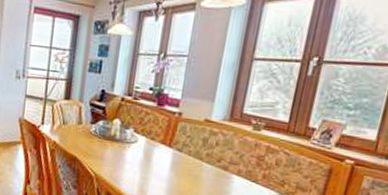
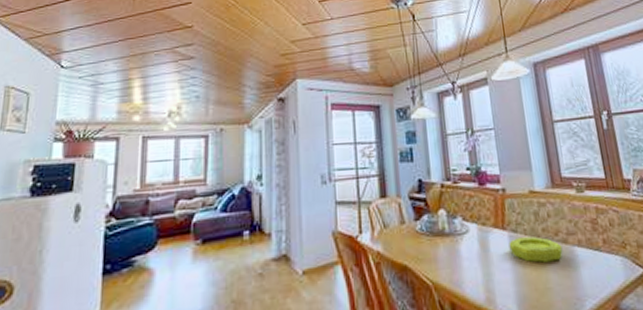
bowl: none [170,156,221,182] -> present [508,236,563,263]

